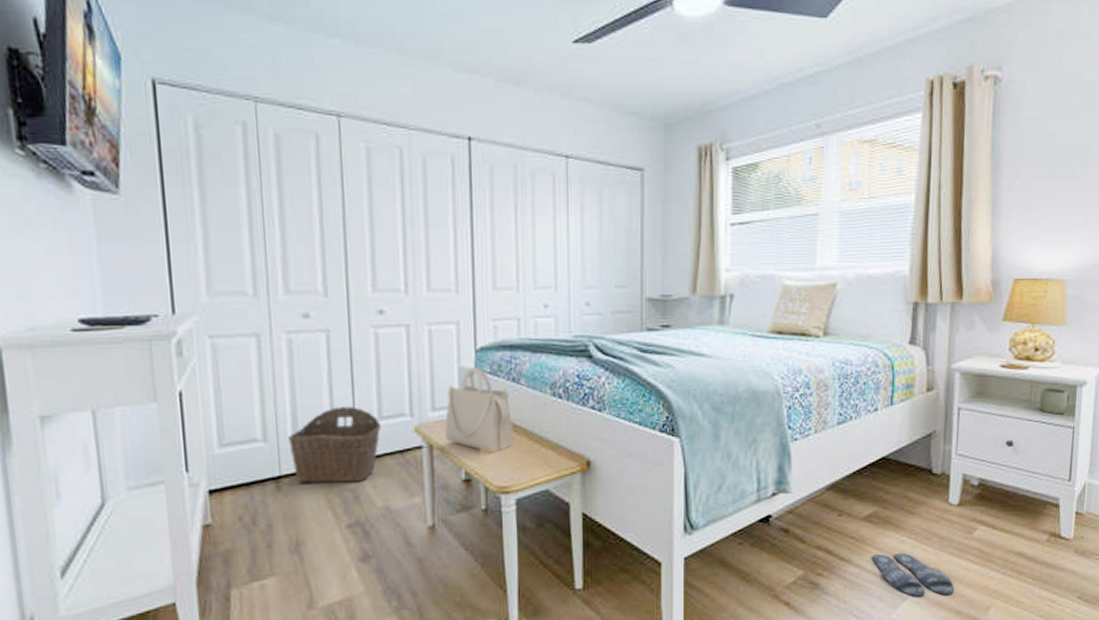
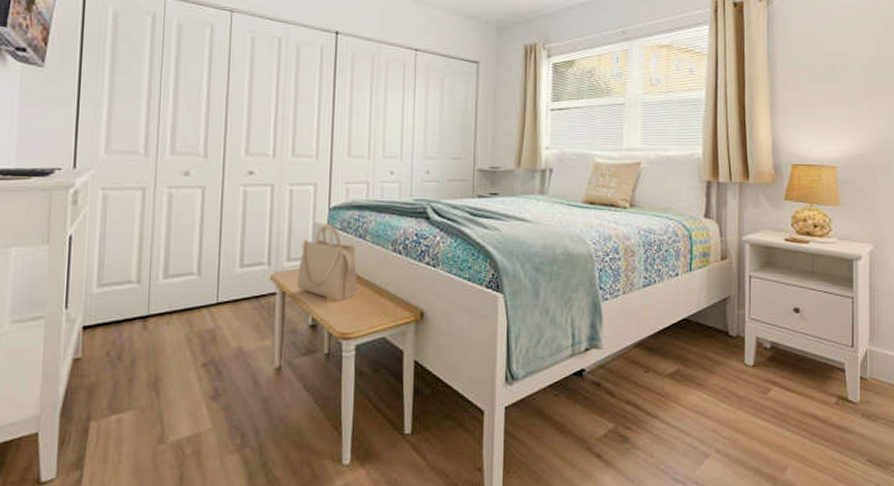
wicker basket: present [288,406,381,483] -> none [159,254,241,324]
slippers: present [872,552,955,597] -> none [676,409,753,454]
mug: present [1040,387,1071,415] -> none [821,260,849,285]

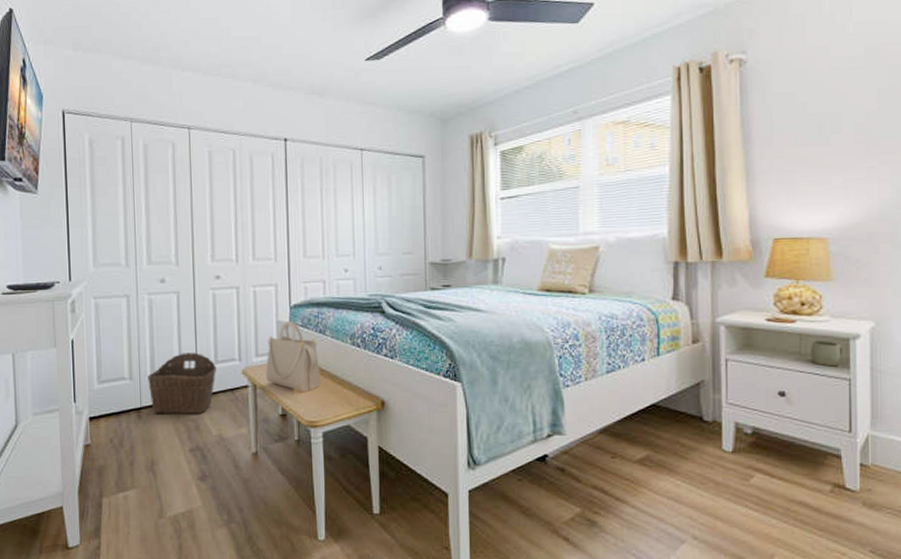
wicker basket: none [159,254,241,324] -> present [148,353,216,414]
mug: none [821,260,849,285] -> present [811,340,844,367]

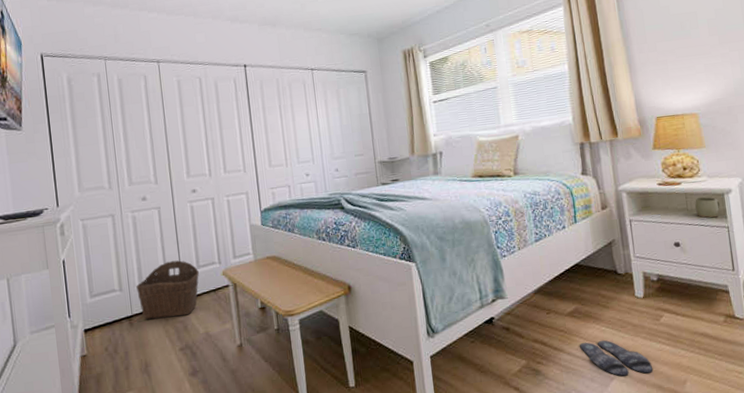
handbag: present [266,320,321,391] -> none [243,223,294,285]
slippers: none [647,495,735,541] -> present [580,340,653,377]

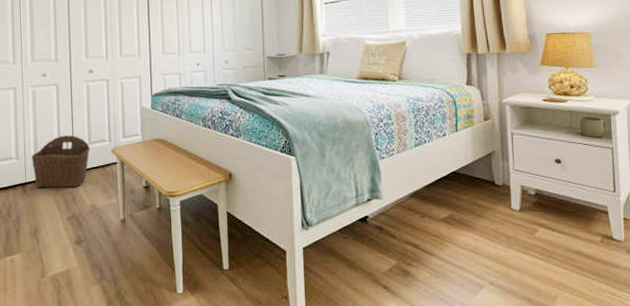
slippers: present [580,340,653,377] -> none [451,248,524,286]

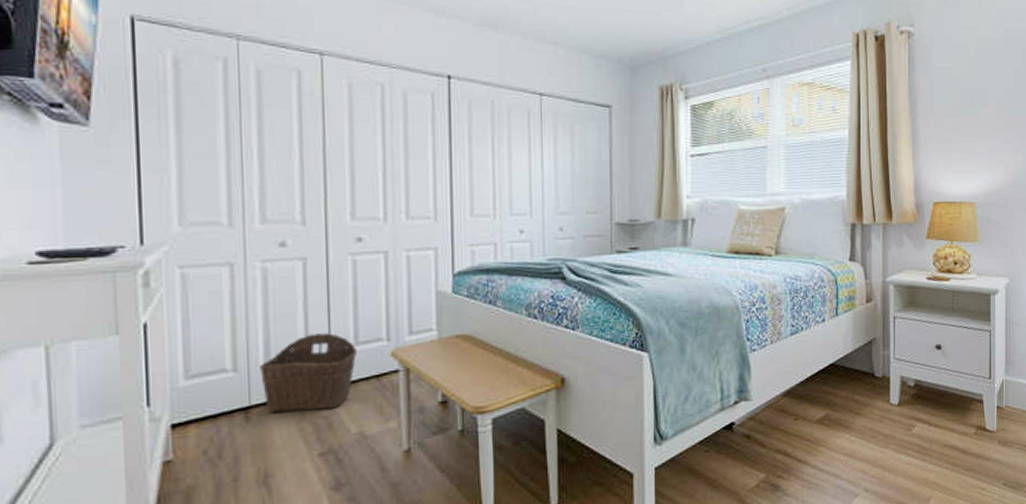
mug: present [580,116,607,138] -> none [961,296,986,320]

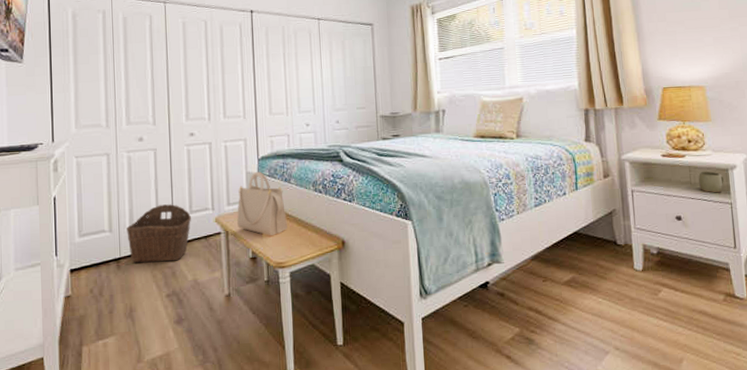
handbag: none [422,290,491,373] -> present [237,171,287,236]
mug: none [961,296,986,320] -> present [698,171,725,193]

